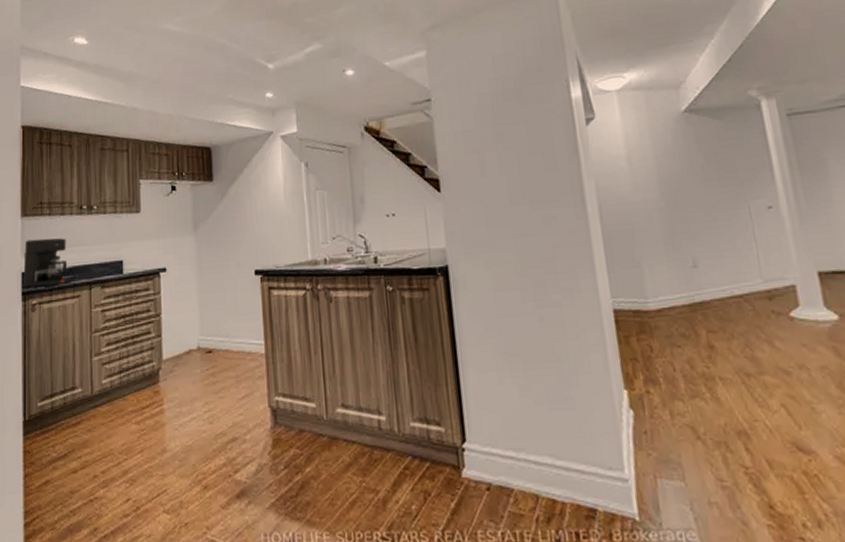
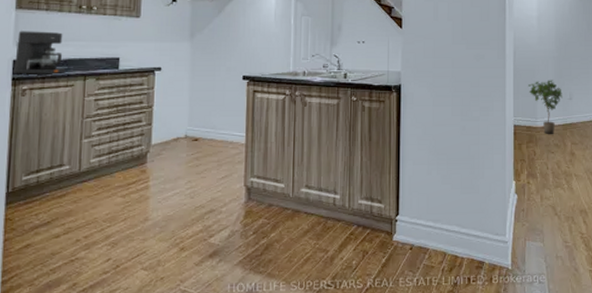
potted plant: none [627,241,682,320] -> present [528,80,562,134]

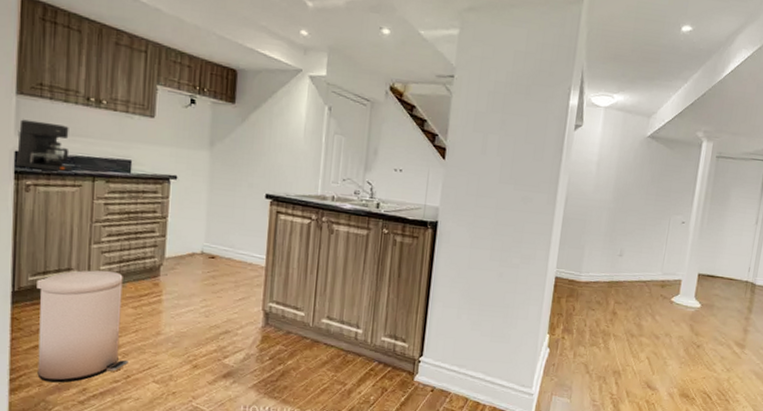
pedal bin: none [29,162,117,281] -> present [37,270,128,383]
potted plant: present [528,80,562,134] -> none [577,232,613,291]

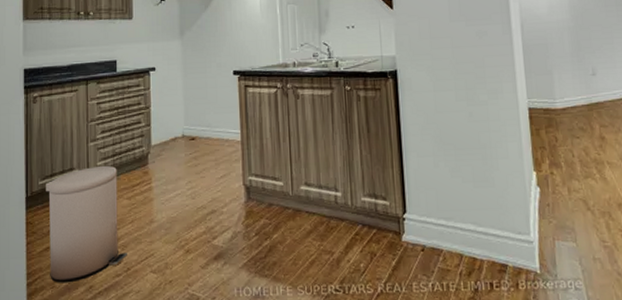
coffee maker: present [15,119,73,172] -> none [24,39,70,83]

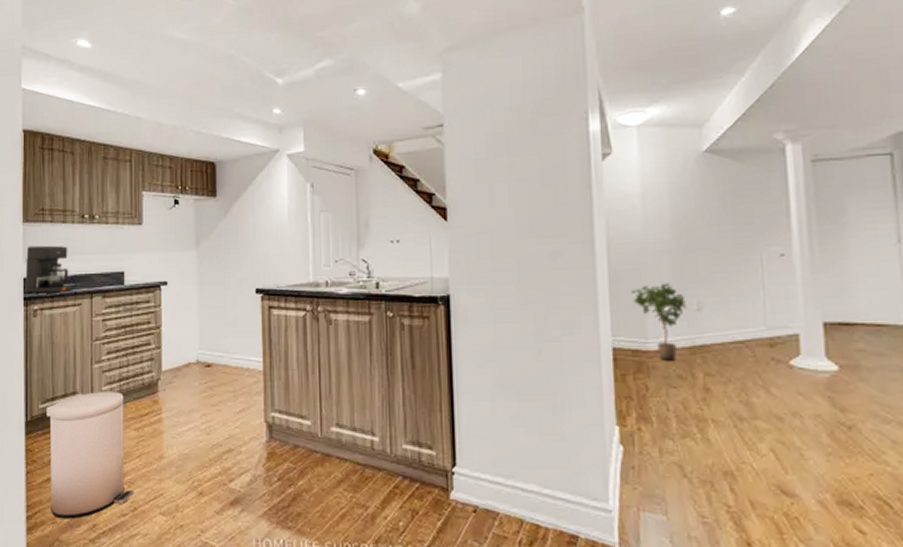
coffee maker: none [24,39,70,83] -> present [24,245,73,294]
potted plant: none [541,54,584,117] -> present [632,283,686,361]

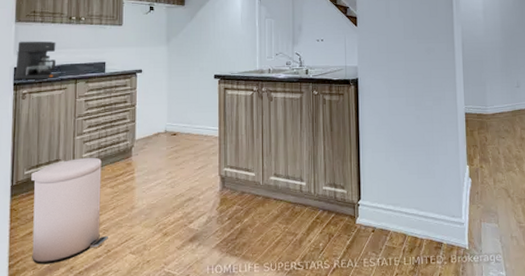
potted plant: present [632,283,686,361] -> none [477,69,510,121]

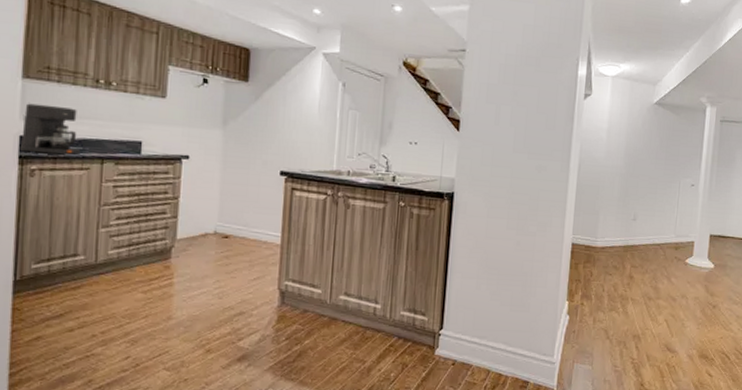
pedal bin: present [31,157,108,265] -> none [39,254,137,375]

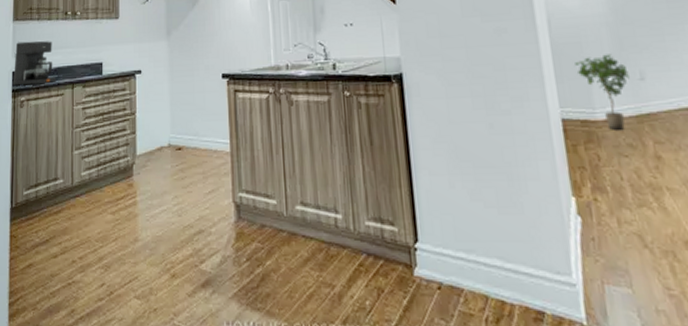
potted plant: none [591,198,627,255] -> present [575,54,630,130]

